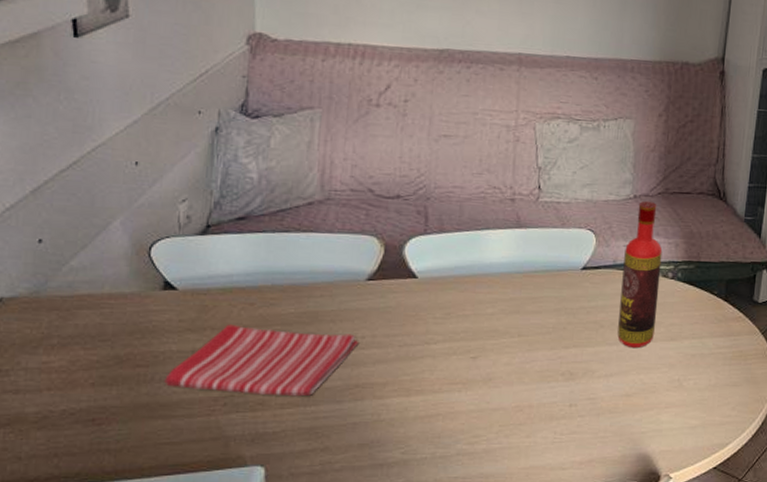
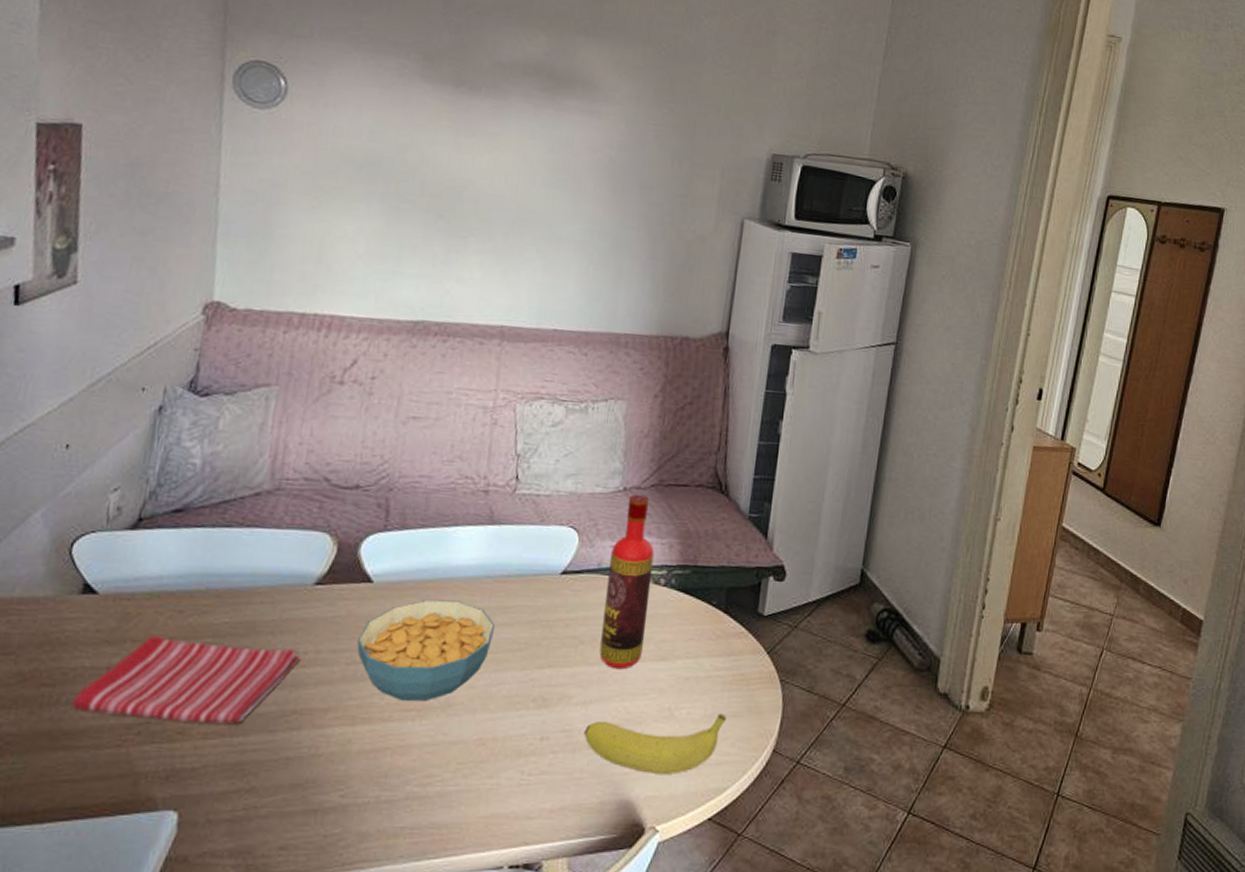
cereal bowl: none [407,292,527,377] -> present [356,599,496,702]
fruit: none [606,383,728,433] -> present [584,713,727,774]

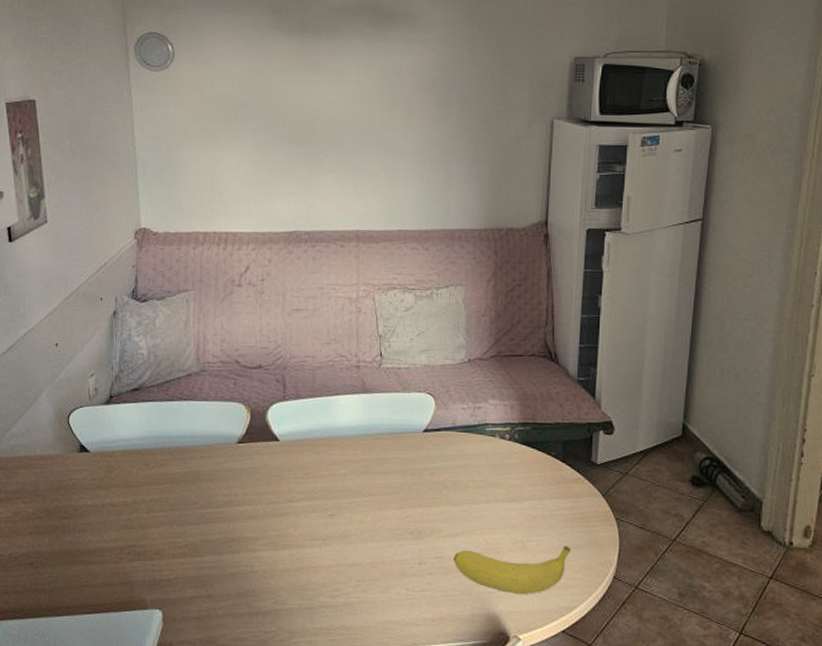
dish towel: present [71,635,301,725] -> none [83,482,233,548]
cereal bowl: present [356,599,496,702] -> none [272,453,376,533]
bottle: present [600,494,655,670] -> none [460,364,499,509]

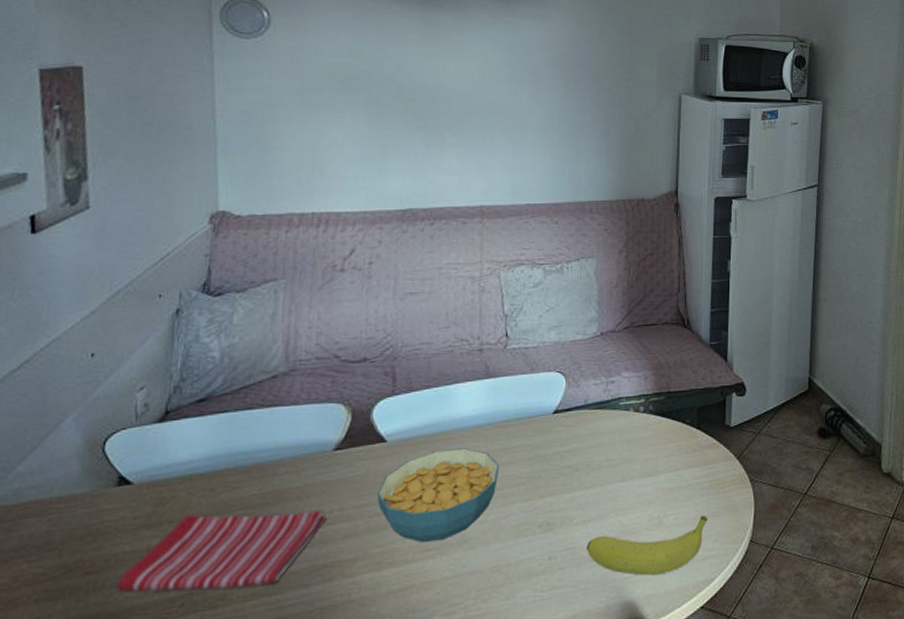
dish towel: none [83,482,233,548] -> present [116,510,327,593]
cereal bowl: none [272,453,376,533] -> present [376,448,500,543]

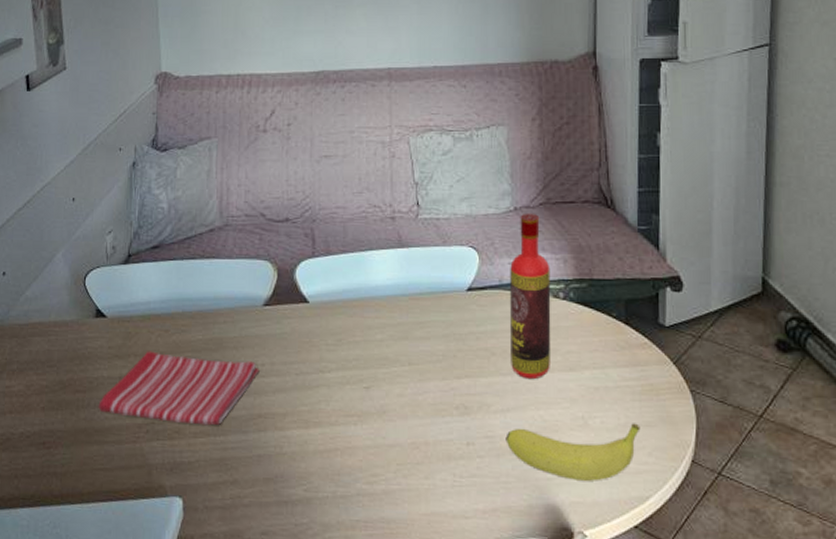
cereal bowl: present [376,448,500,543] -> none [302,316,415,408]
bottle: none [593,336,632,490] -> present [510,213,551,380]

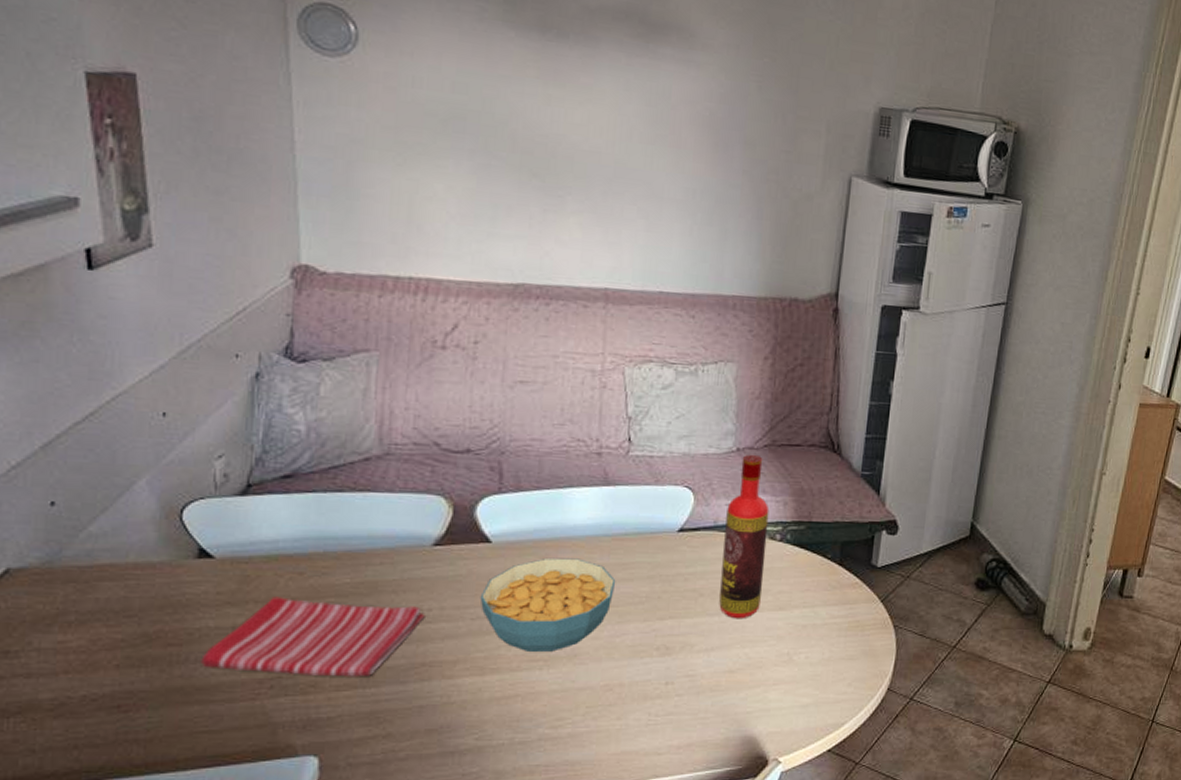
cereal bowl: none [302,316,415,408] -> present [480,557,616,653]
fruit: present [505,423,641,481] -> none [707,657,843,712]

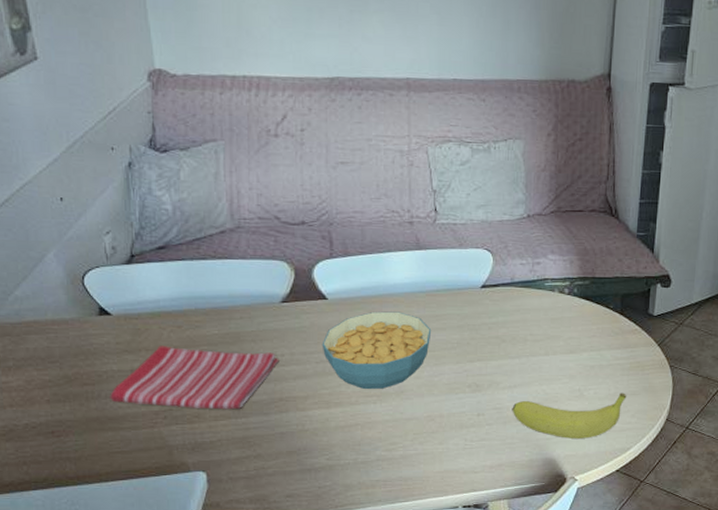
fruit: none [707,657,843,712] -> present [512,393,627,439]
bottle: present [719,454,770,619] -> none [519,219,558,361]

